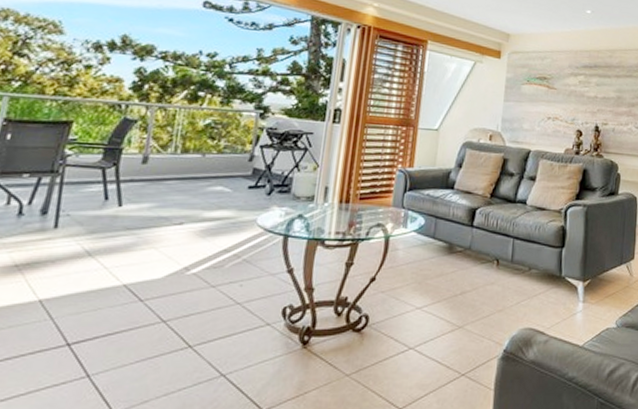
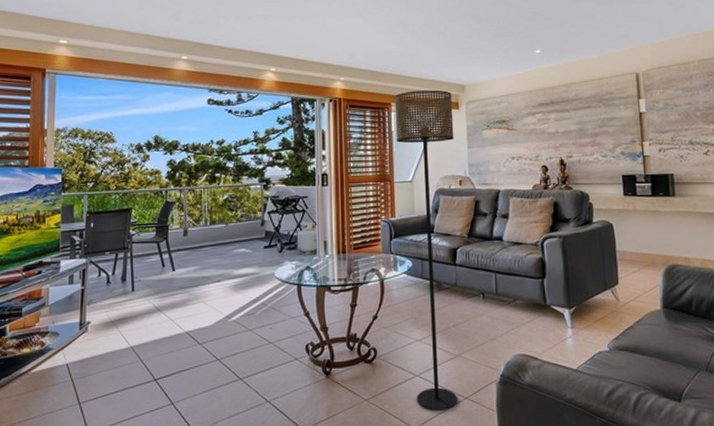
floor lamp: none [407,30,496,389] -> present [394,90,457,411]

